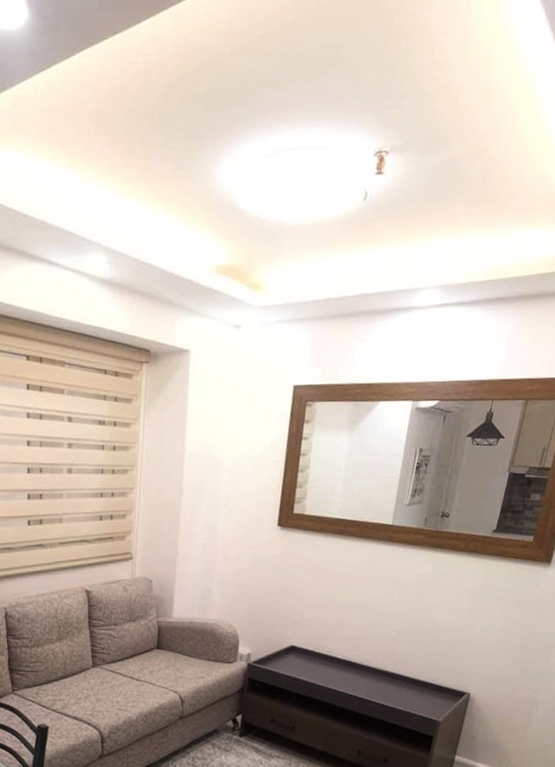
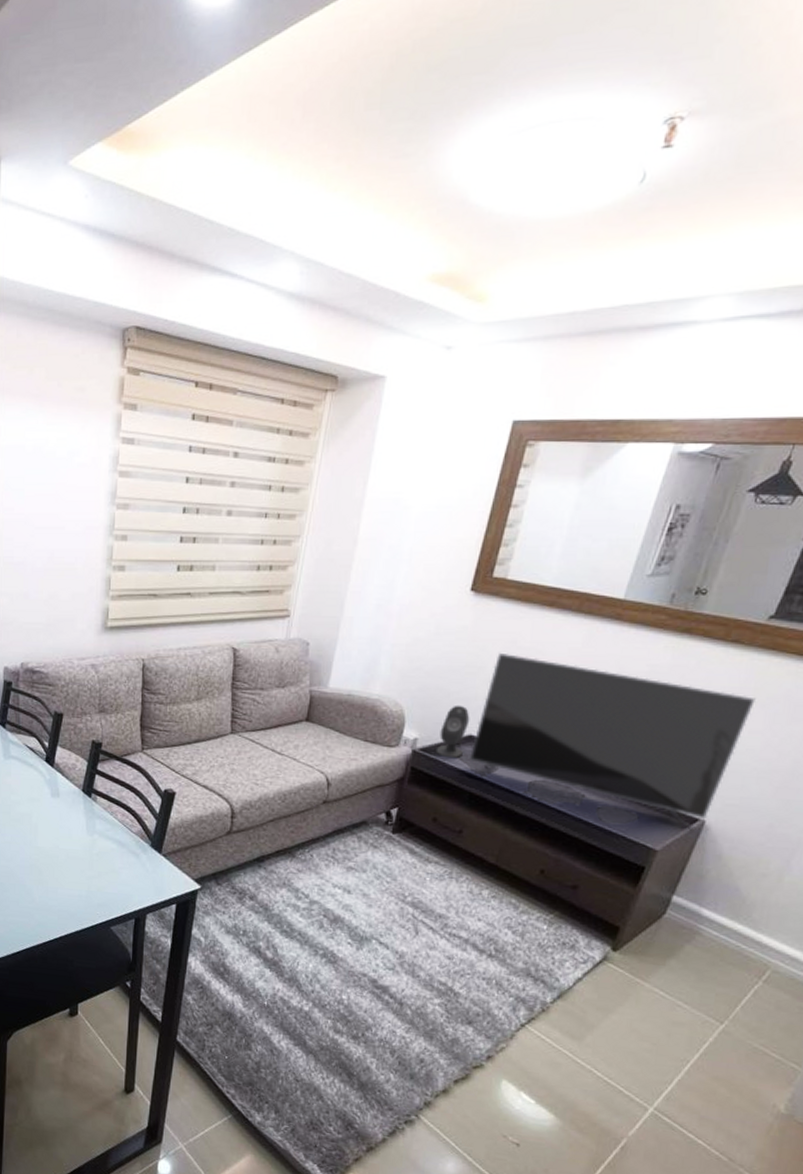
speaker: none [266,621,290,667] -> present [435,705,470,759]
television: none [292,575,492,703] -> present [468,652,756,831]

